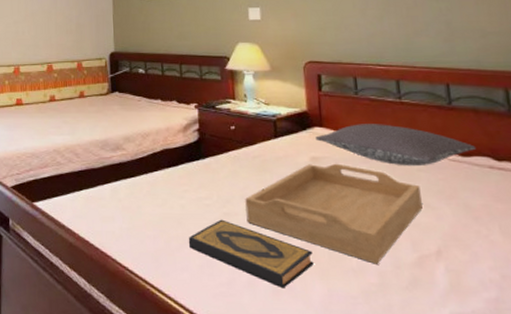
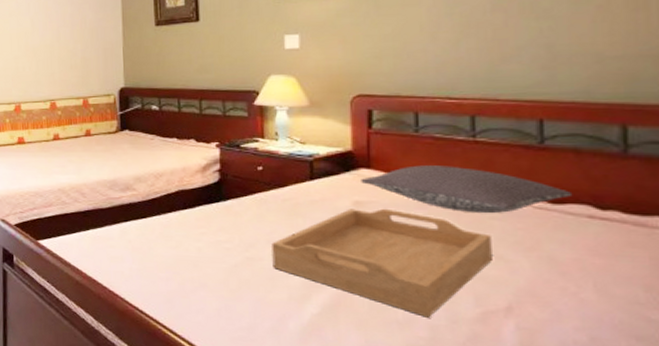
hardback book: present [188,219,314,289] -> none [204,264,350,337]

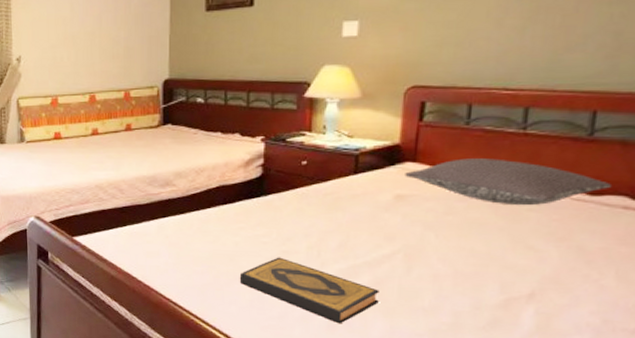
hardback book: none [204,264,350,337] -> present [239,257,380,324]
serving tray: present [272,208,492,318] -> none [308,201,526,305]

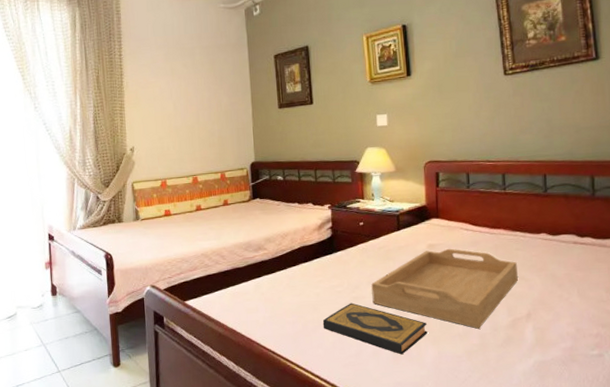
serving tray: none [308,201,526,305] -> present [371,248,518,329]
pillow: present [405,158,613,206] -> none [432,212,565,247]

